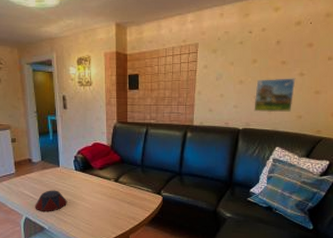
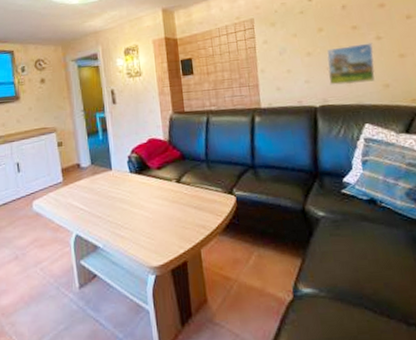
bowl: present [35,190,68,211] -> none [86,198,124,226]

